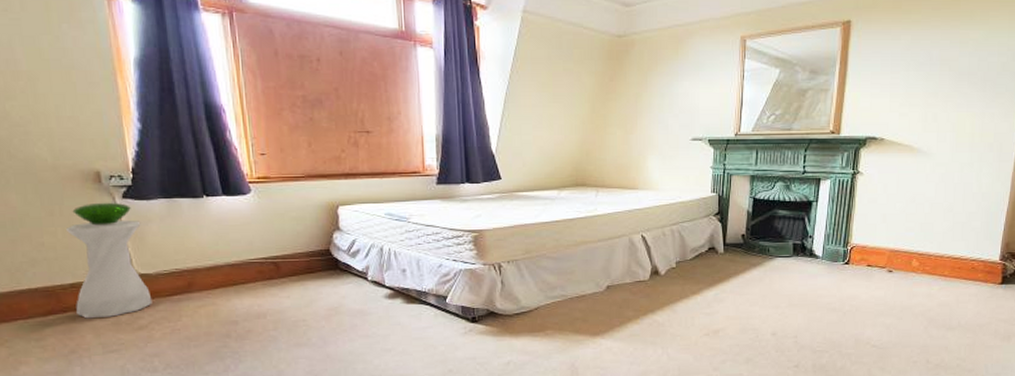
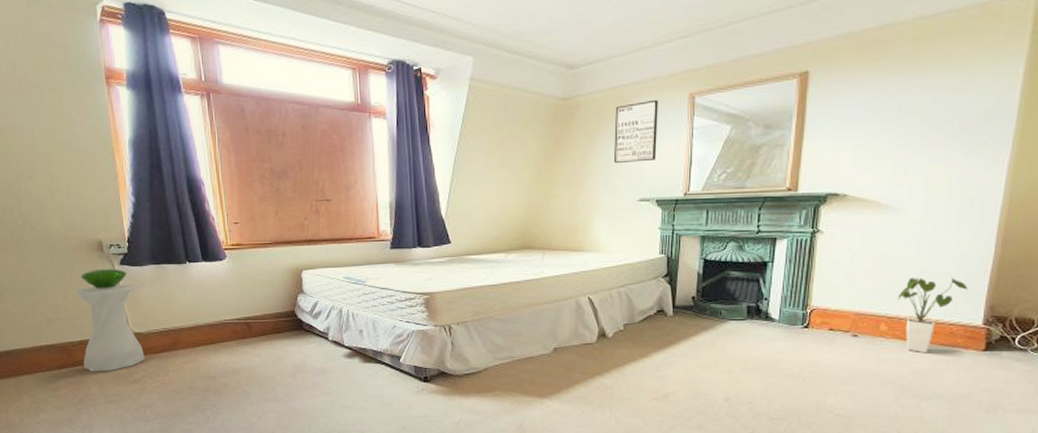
wall art: none [667,41,711,102] -> present [613,99,658,163]
house plant: none [927,217,988,287] -> present [897,277,968,354]

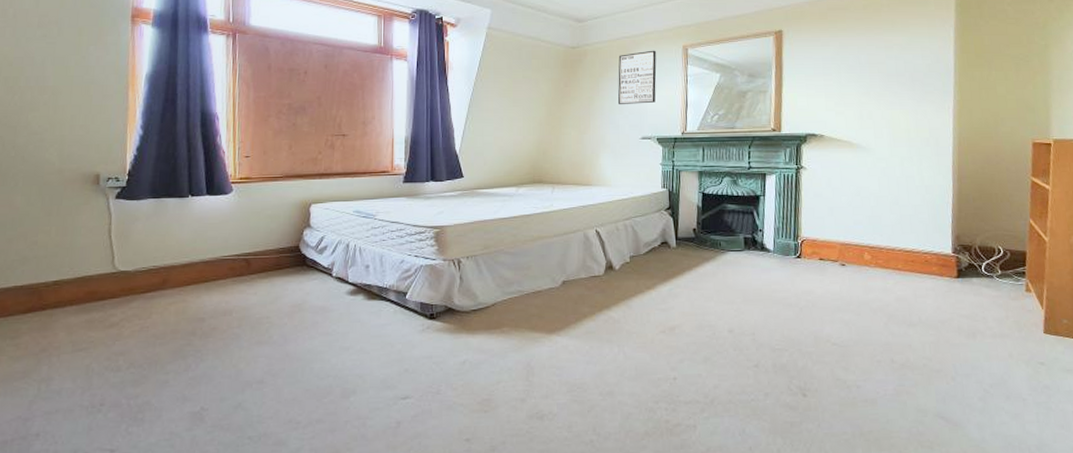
vase: present [75,268,145,372] -> none [54,202,128,316]
house plant: present [897,277,968,354] -> none [876,209,935,281]

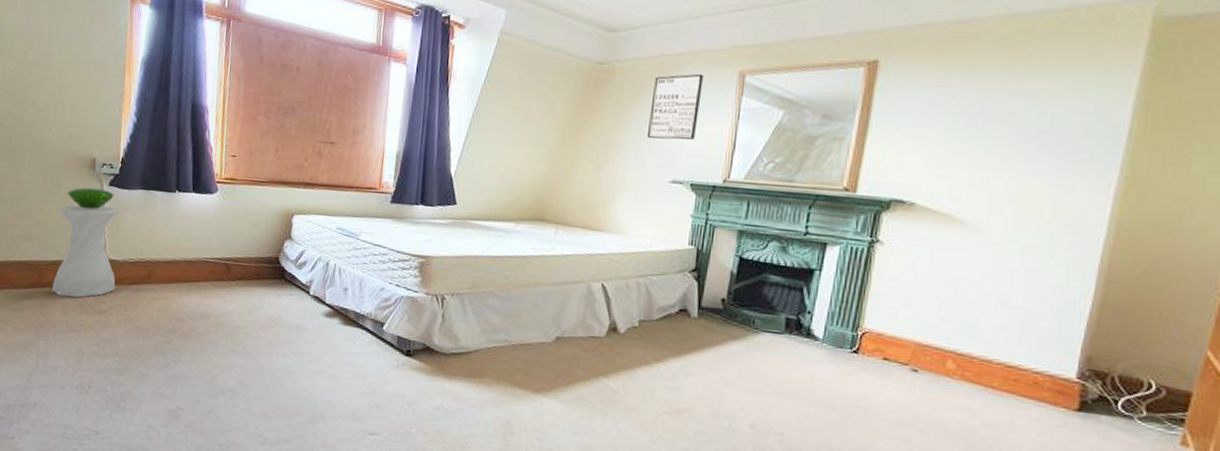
vase: none [54,202,128,316] -> present [52,187,120,298]

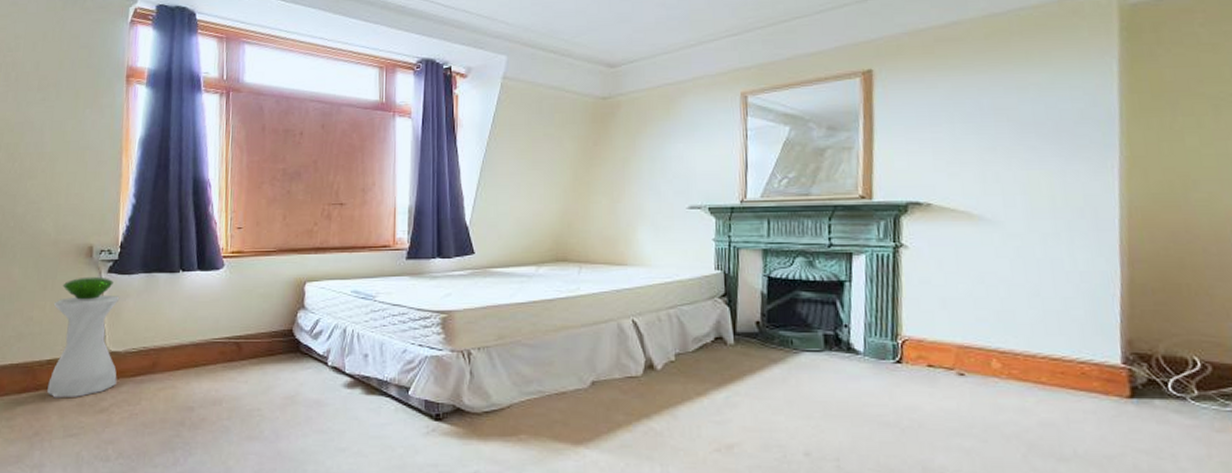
wall art: present [646,73,703,140] -> none [659,99,708,166]

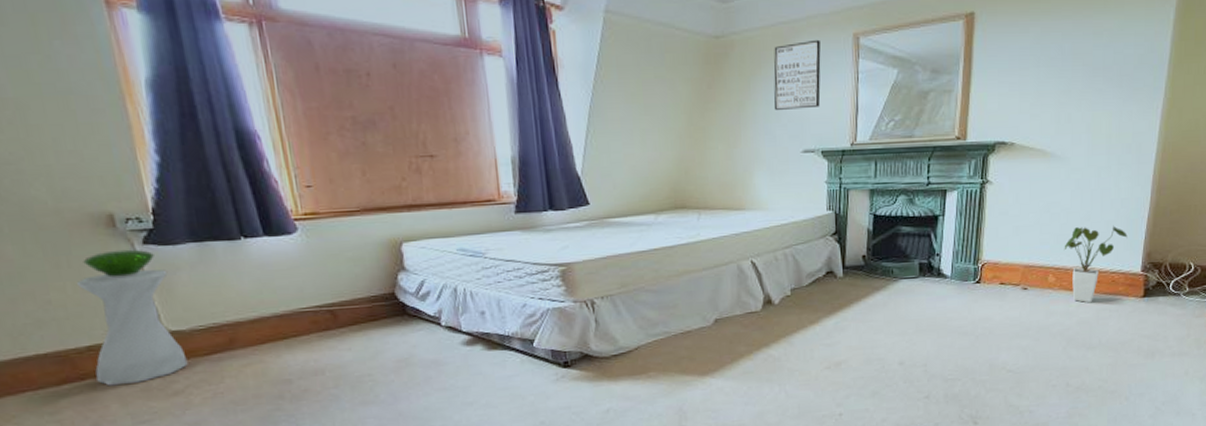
wall art: none [659,99,708,166] -> present [774,39,821,110]
house plant: none [1008,303,1095,400] -> present [1064,225,1128,303]

